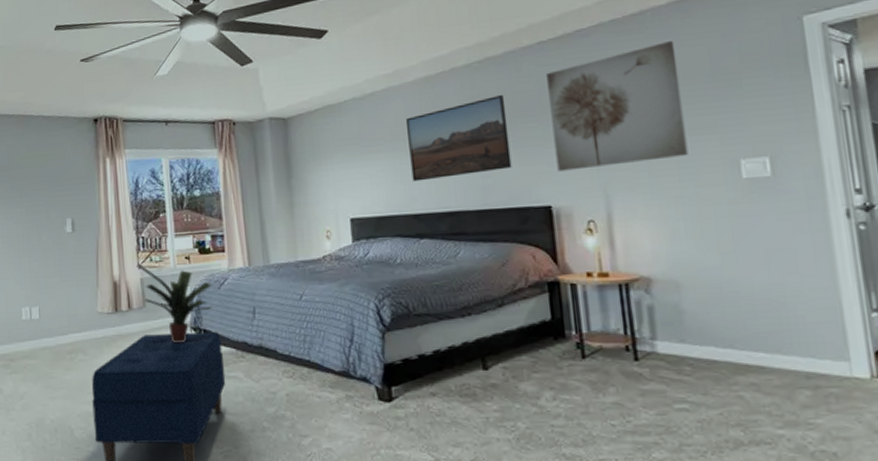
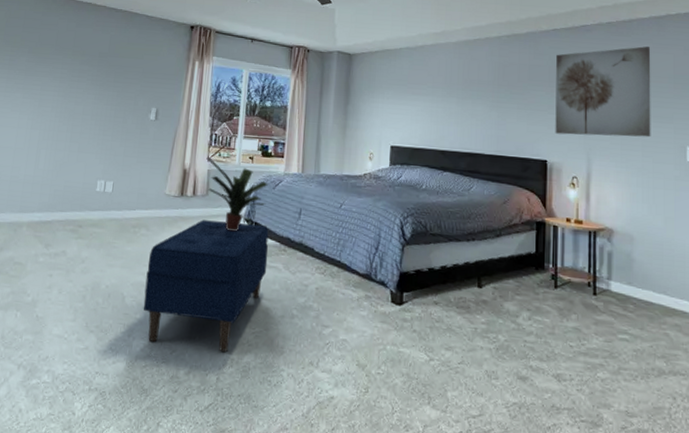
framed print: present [406,94,512,182] -> none [444,65,523,126]

